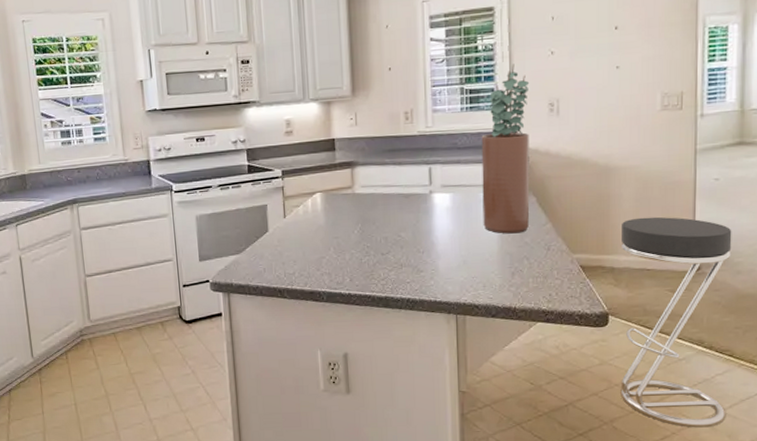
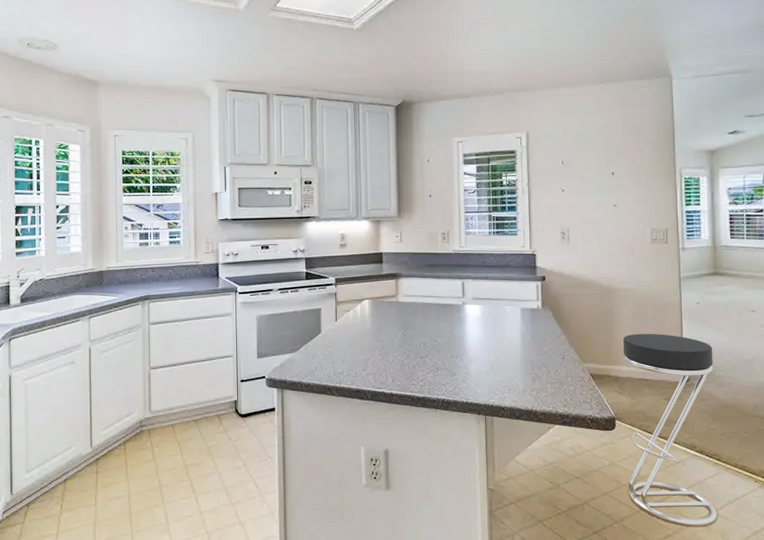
vase: present [481,64,530,234] -> none [506,198,547,343]

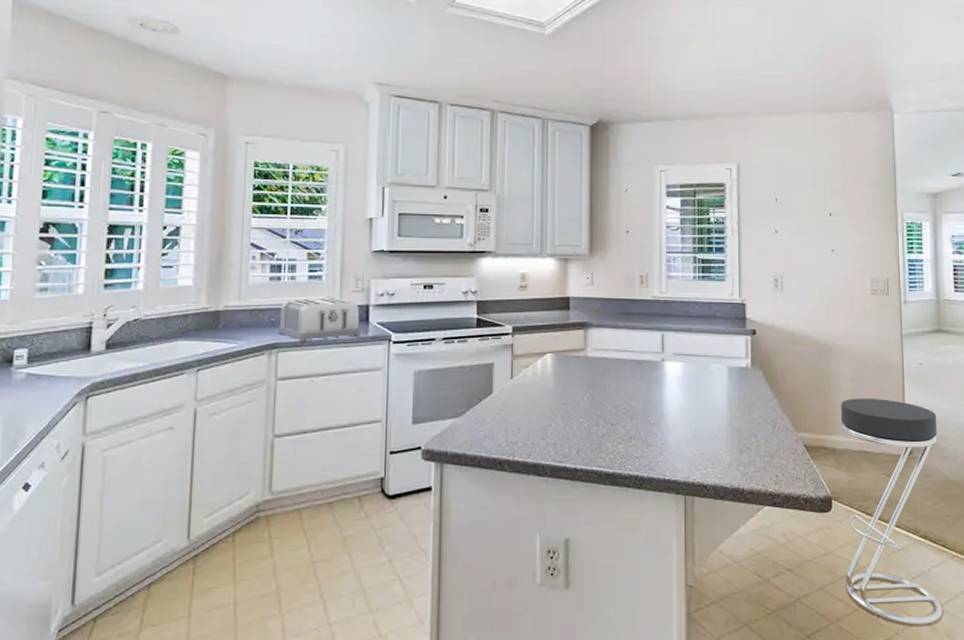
toaster: none [149,258,213,294] -> present [279,297,361,342]

